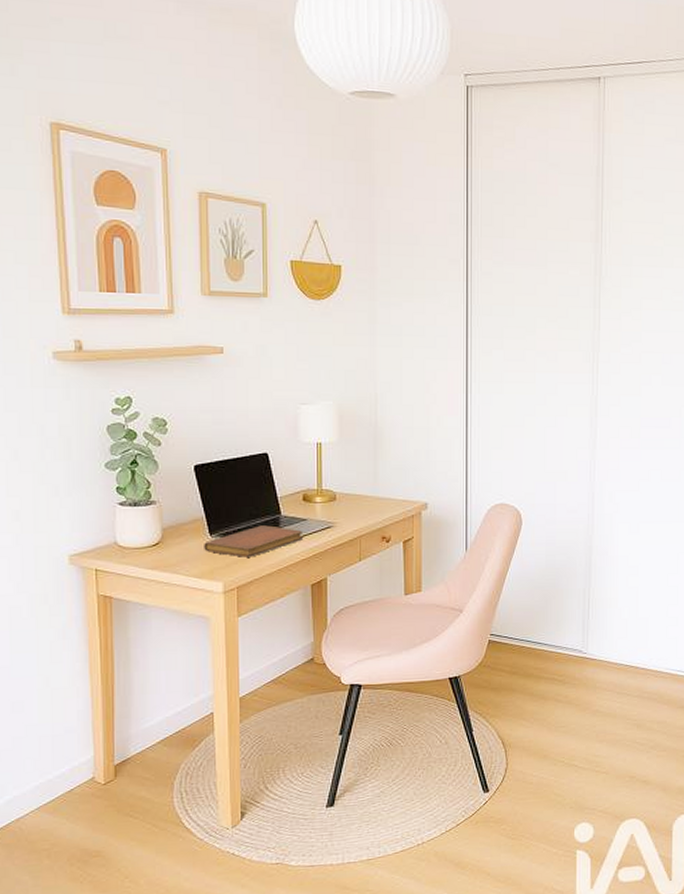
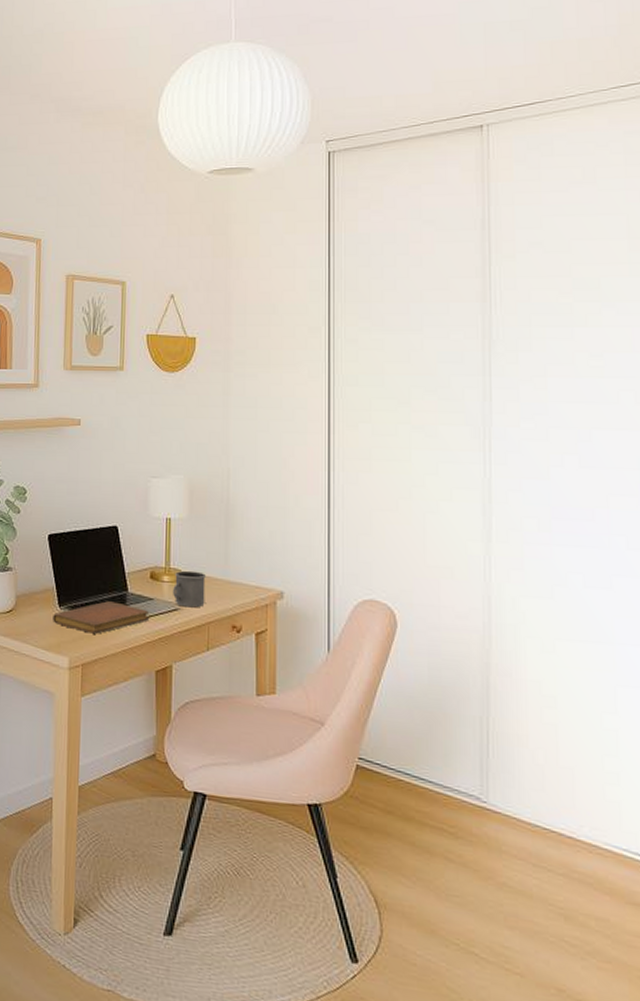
mug: none [326,490,357,524] -> present [173,570,206,608]

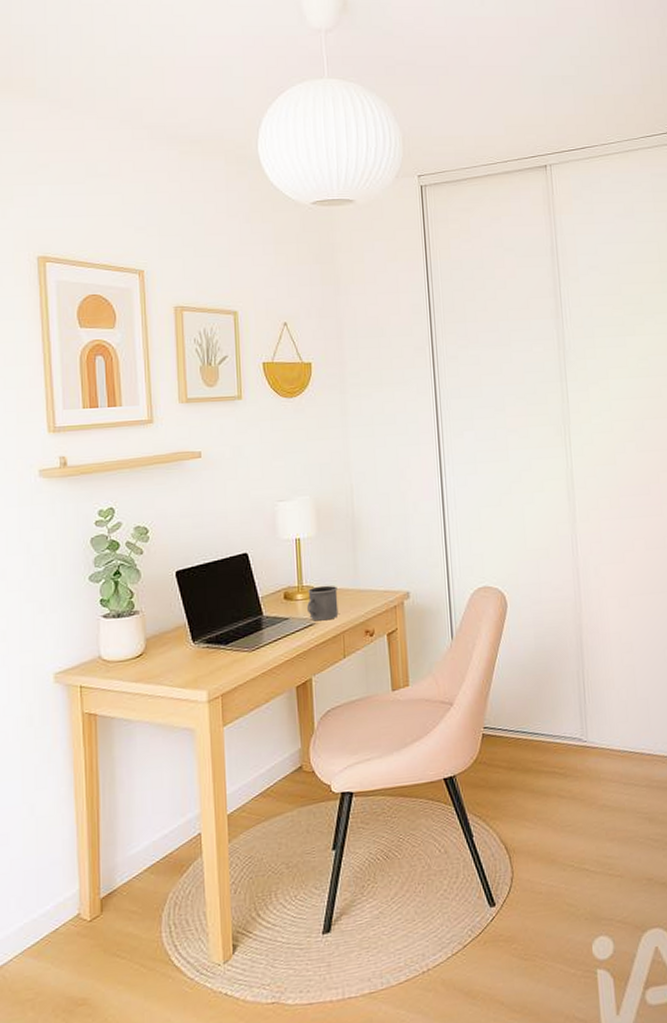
notebook: present [53,601,150,634] -> none [187,627,287,663]

